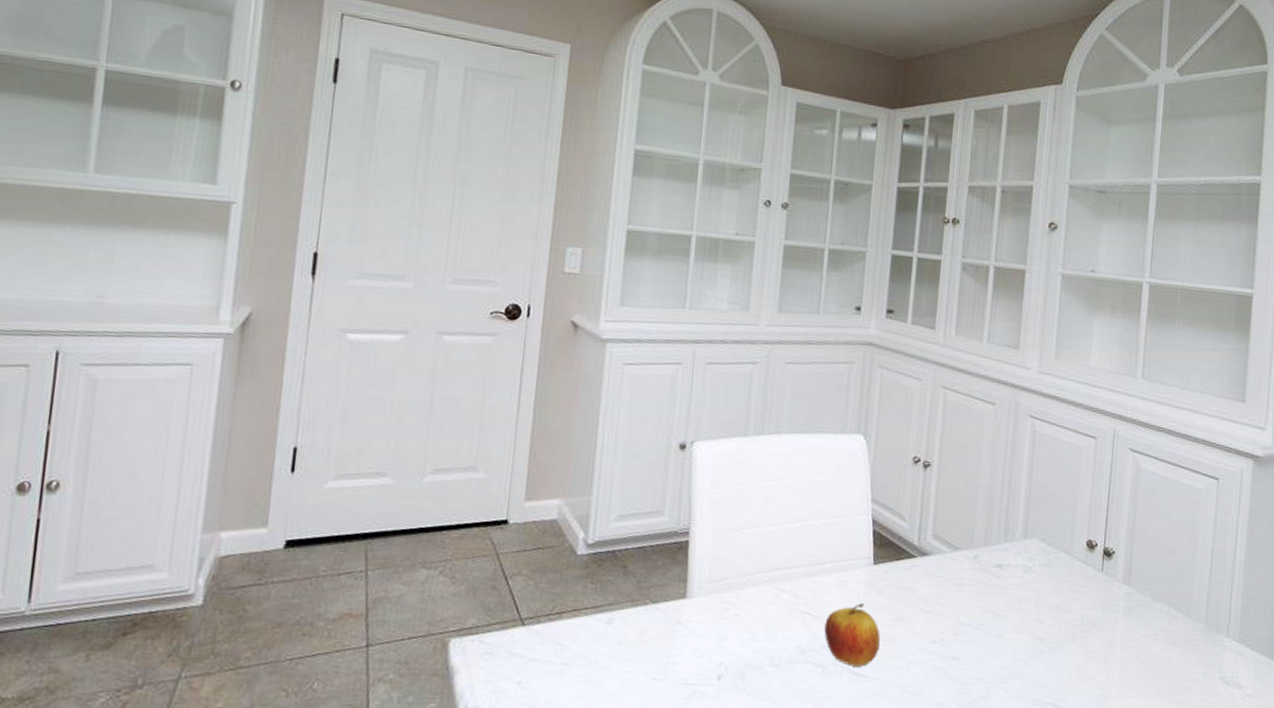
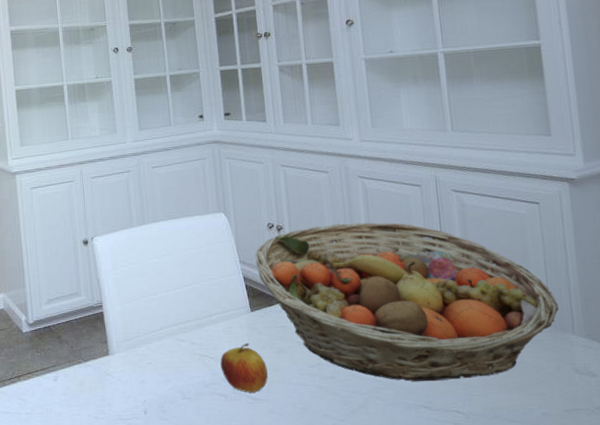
fruit basket: none [890,469,1218,676] -> present [255,222,559,382]

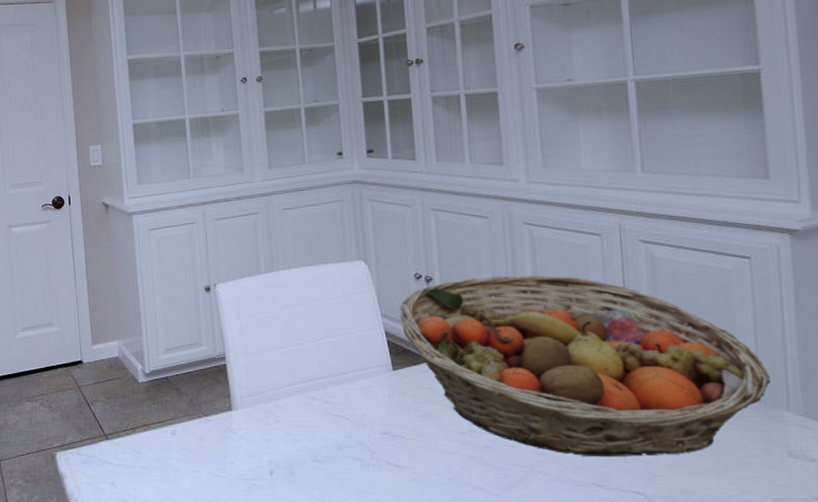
apple: present [220,343,268,393] -> none [356,405,411,459]

